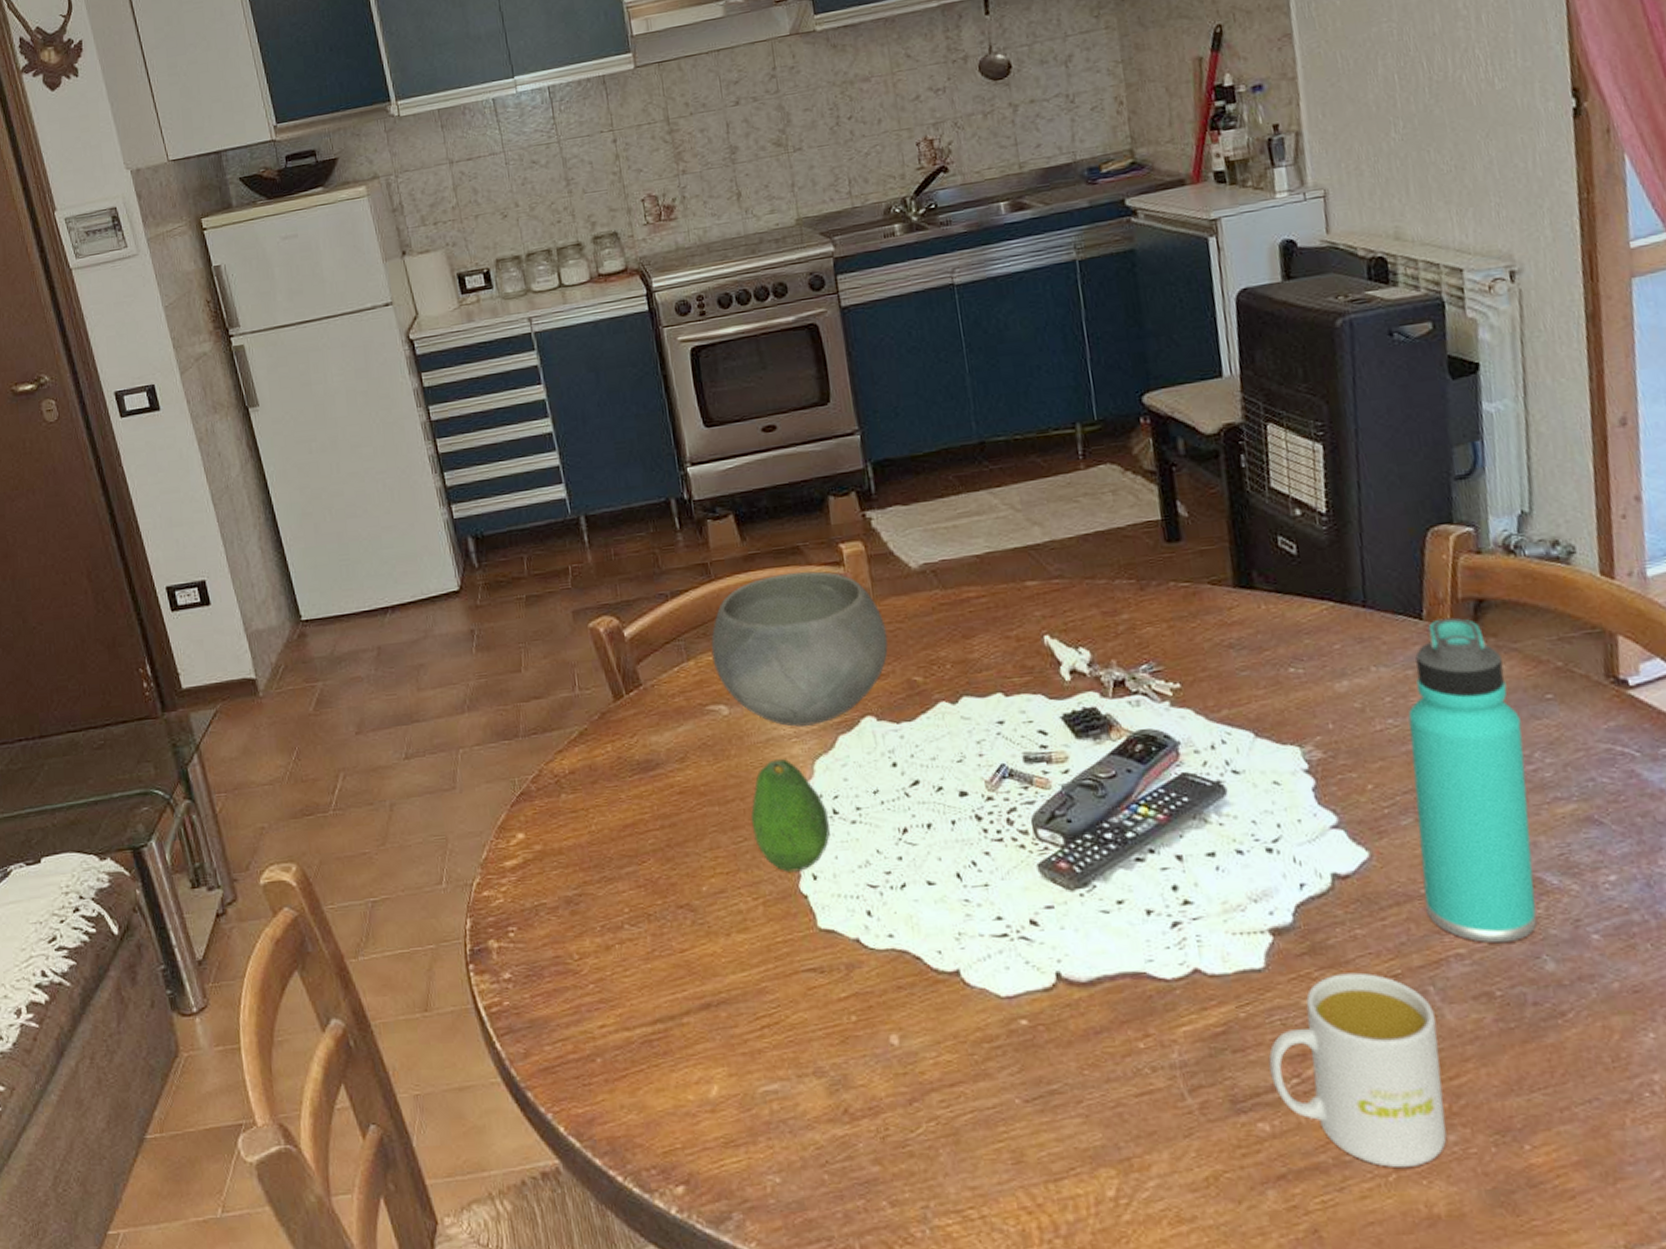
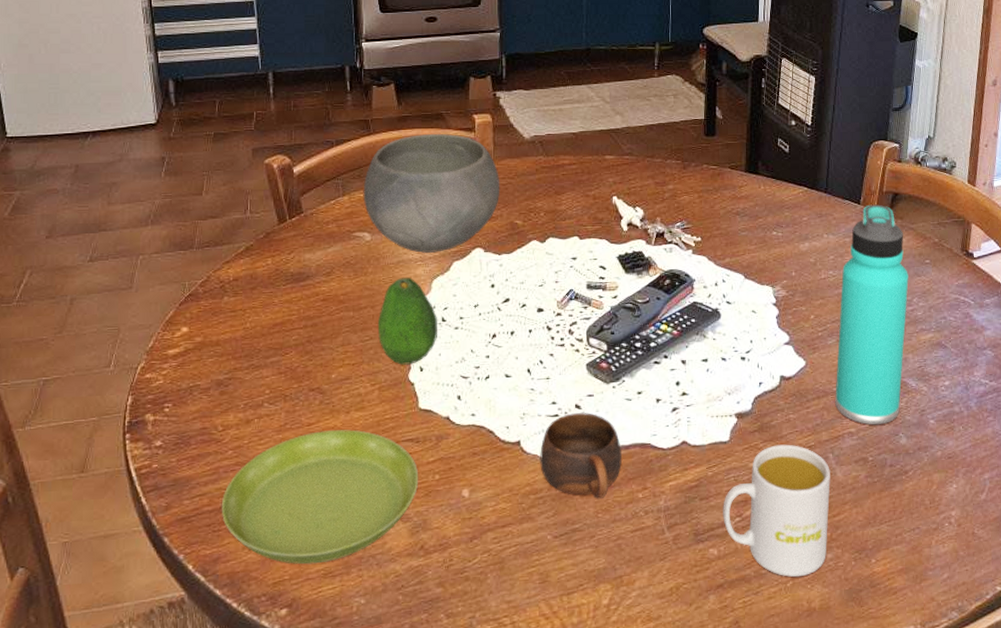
saucer: none [588,957,831,1130] -> present [221,429,419,565]
cup: none [989,931,1108,1051] -> present [540,413,622,500]

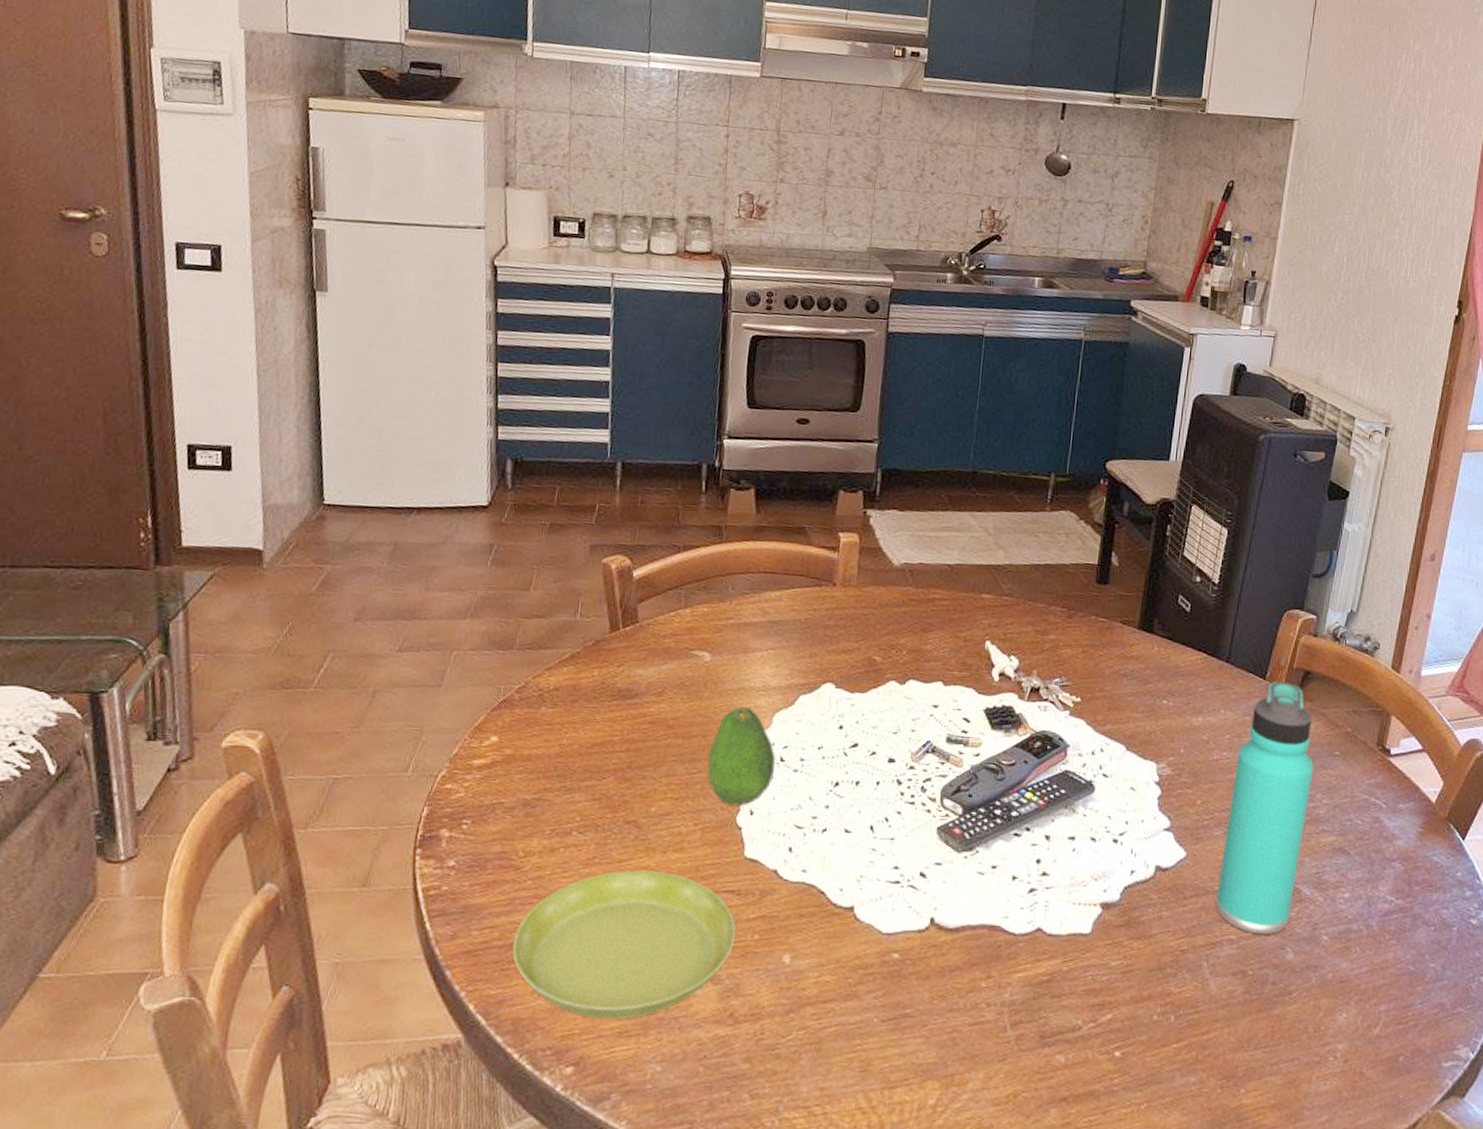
bowl: present [363,134,501,253] -> none [707,548,862,683]
cup: present [540,413,622,500] -> none [873,882,967,984]
mug: present [723,444,830,578] -> none [1075,944,1203,1100]

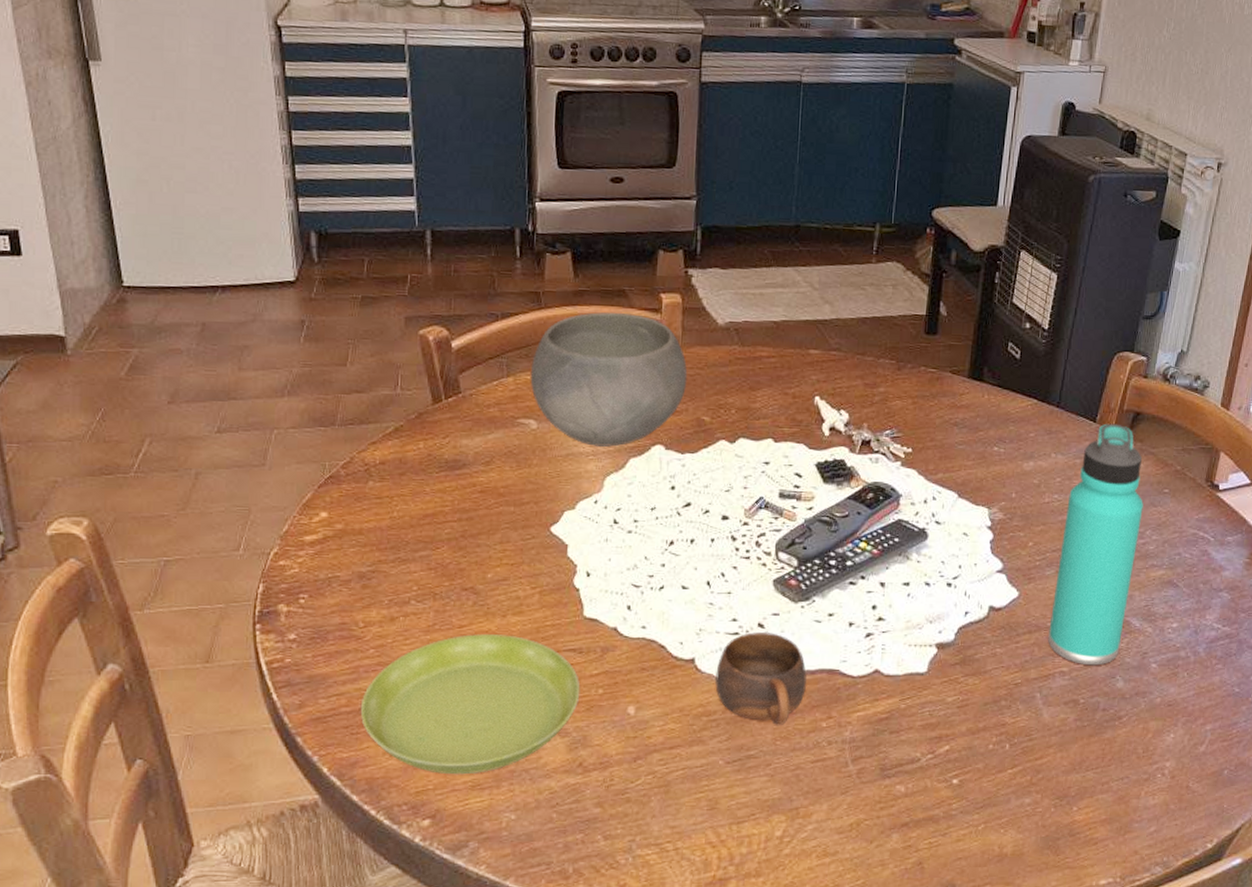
bowl: none [707,548,862,683] -> present [530,312,688,447]
fruit: present [707,707,775,806] -> none [541,472,609,569]
cup: none [873,882,967,984] -> present [715,632,807,726]

